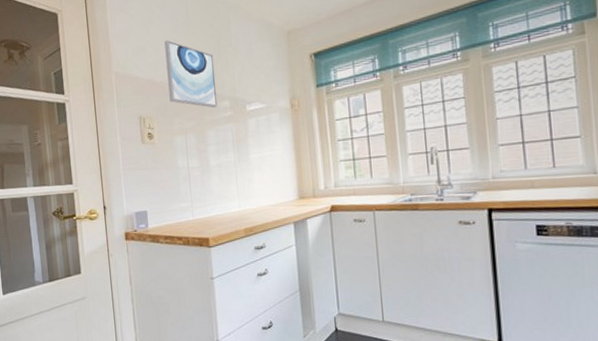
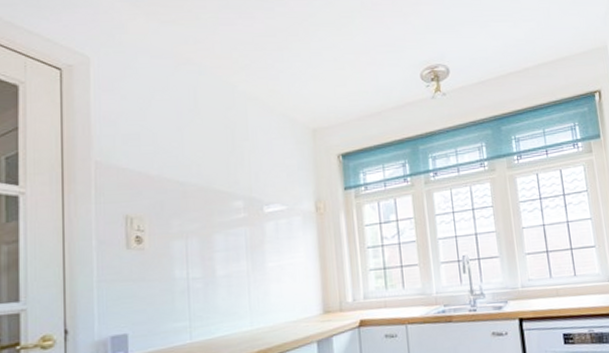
wall art: present [164,39,218,108] -> none [165,127,229,209]

